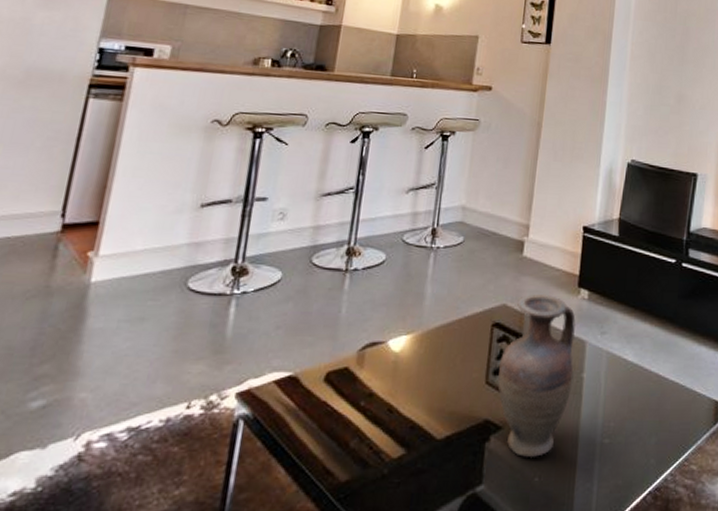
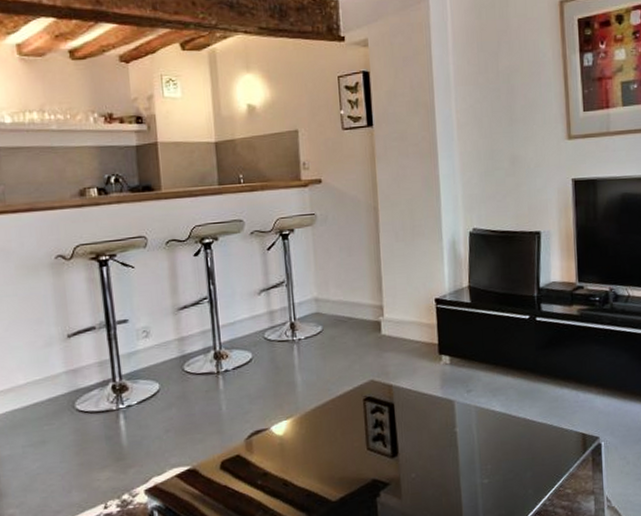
vase: present [497,294,576,458] -> none [377,365,448,505]

